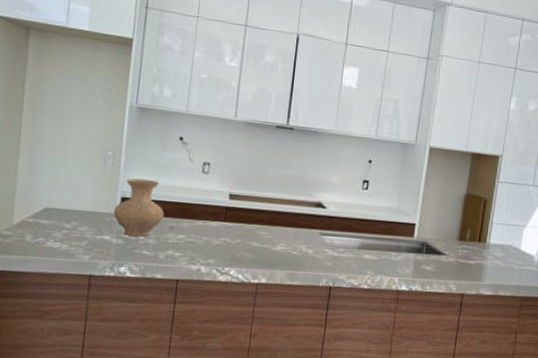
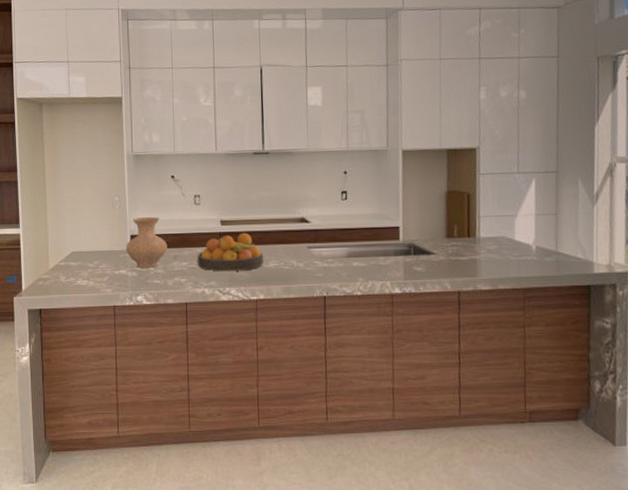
fruit bowl: none [196,210,271,252] -> present [197,232,263,272]

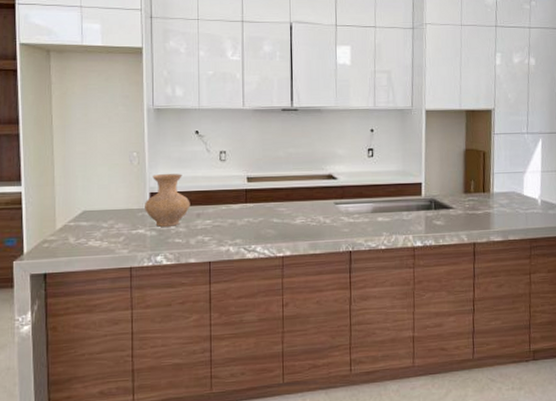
fruit bowl: present [197,232,263,272] -> none [221,189,290,229]

